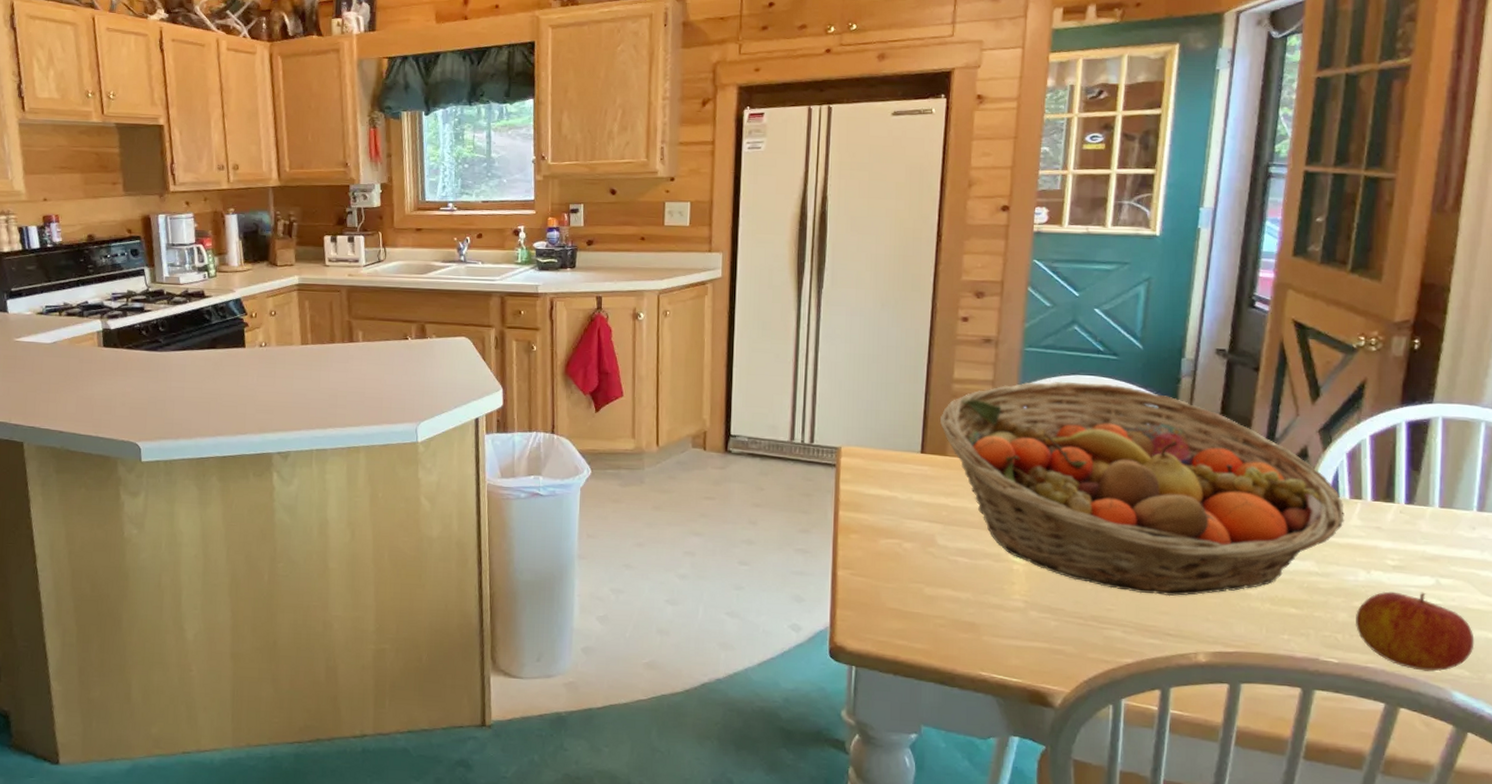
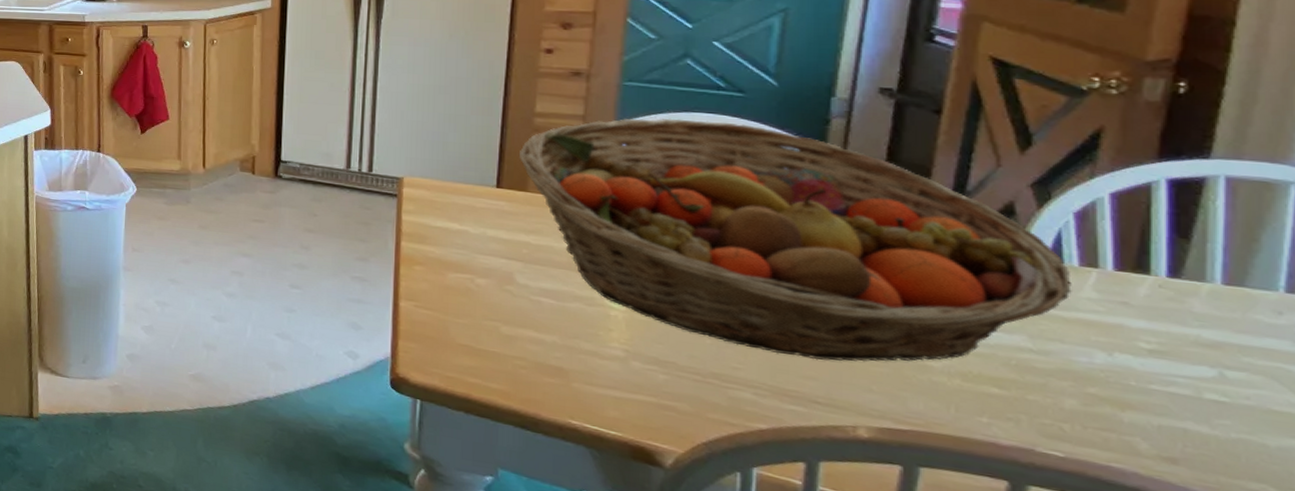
apple: present [1355,591,1475,672] -> none [1089,378,1284,483]

